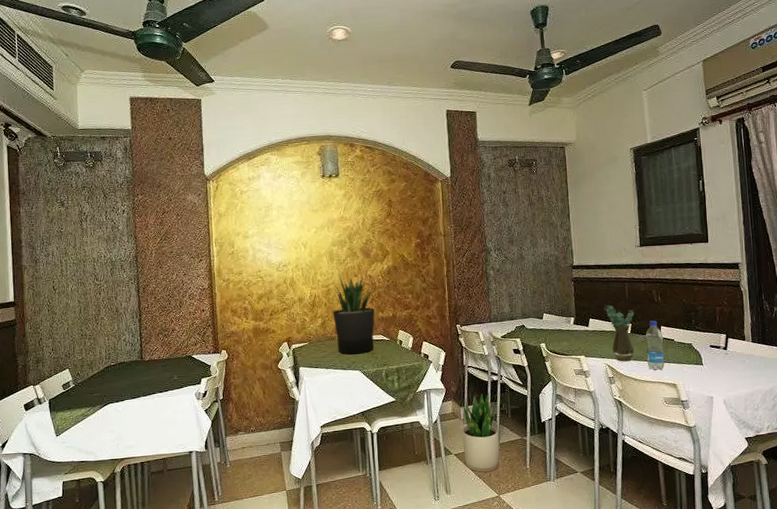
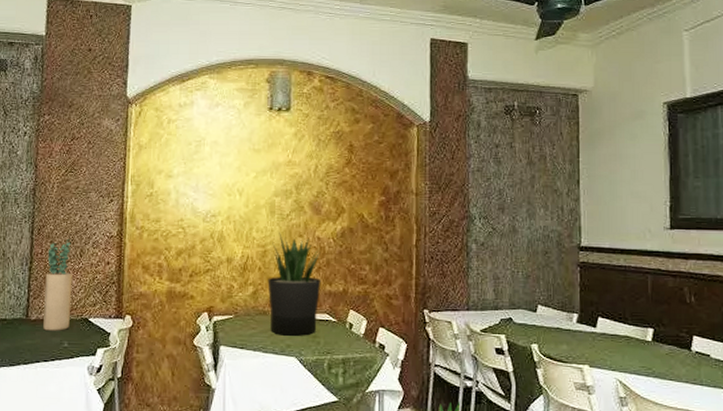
vase: none [153,290,177,369] -> present [43,234,73,332]
vase: present [603,304,634,362] -> none [617,300,658,379]
bottle: present [645,320,665,371] -> none [671,327,697,395]

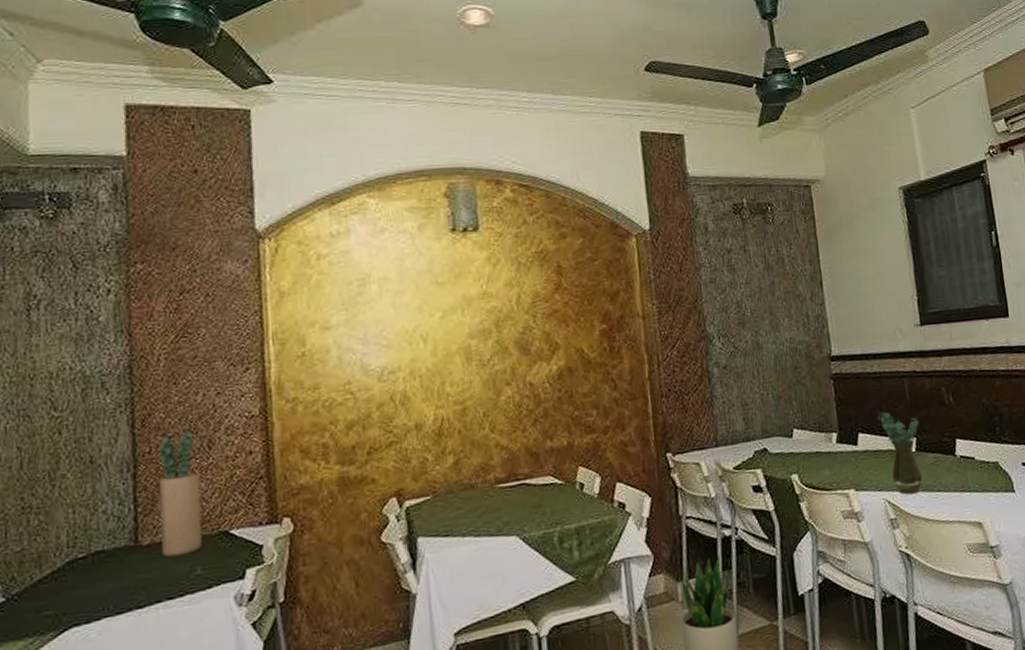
planter: present [267,232,321,336] -> none [471,382,540,512]
vase: none [617,300,658,379] -> present [876,410,922,495]

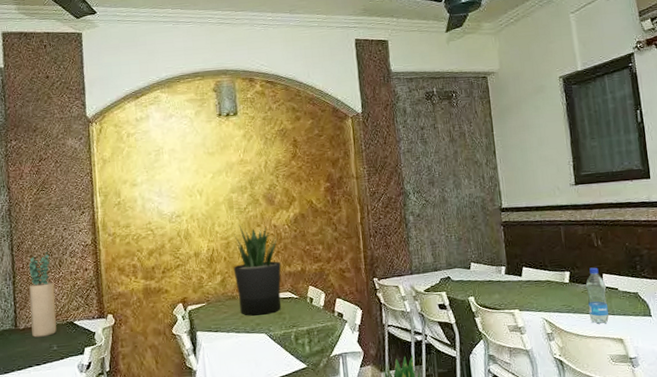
planter: none [471,382,540,512] -> present [233,224,282,316]
vase: present [876,410,922,495] -> none [537,250,574,315]
bottle: none [936,430,965,504] -> present [585,267,609,324]

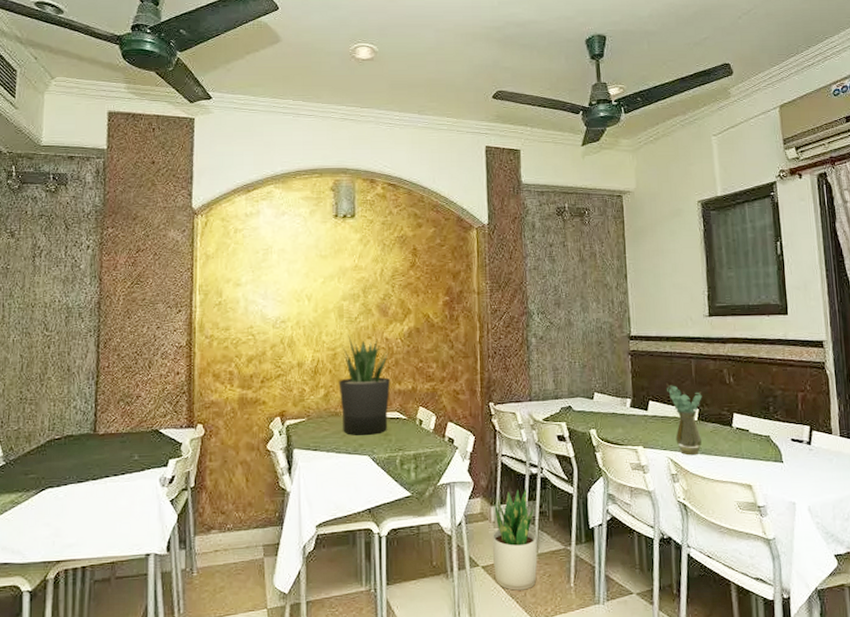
vase: present [28,247,57,338] -> none [112,346,141,446]
vase: none [537,250,574,315] -> present [665,384,702,456]
bottle: present [585,267,609,324] -> none [715,406,738,468]

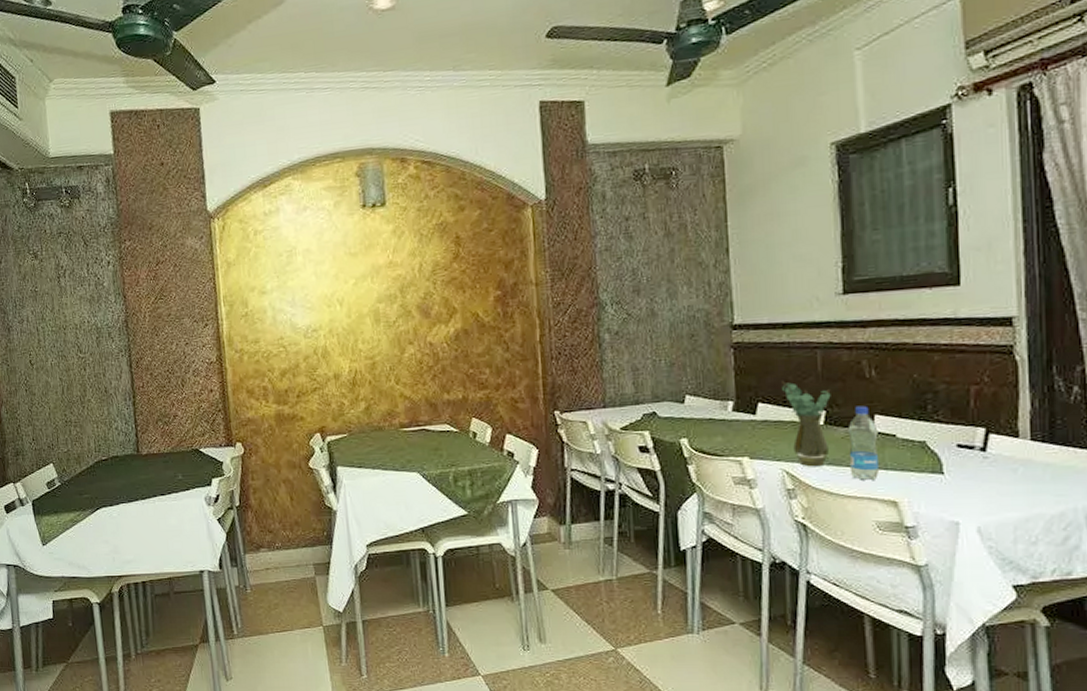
planter: present [338,334,391,435] -> none [380,341,438,451]
planter: present [493,487,538,591] -> none [563,505,617,616]
bottle: none [715,406,738,468] -> present [848,405,880,481]

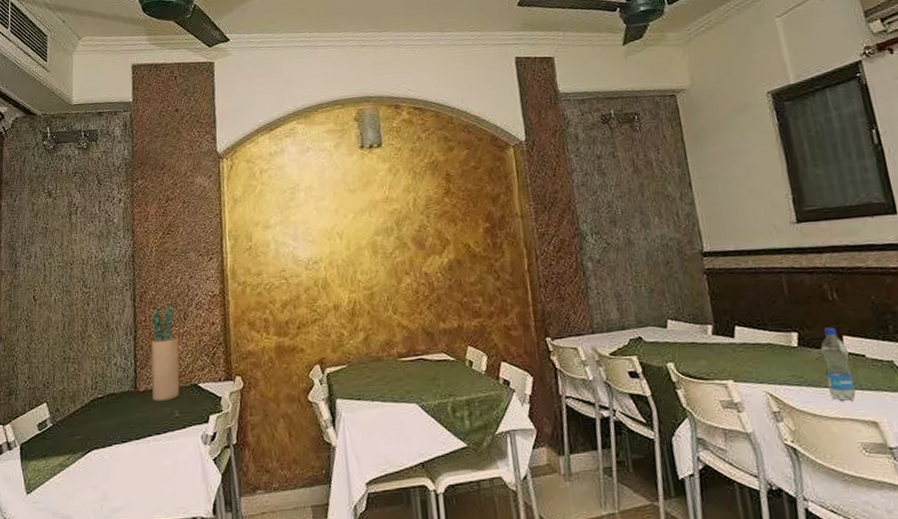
vase: none [149,364,181,466] -> present [151,298,180,403]
vase: present [780,381,831,467] -> none [753,305,807,389]

